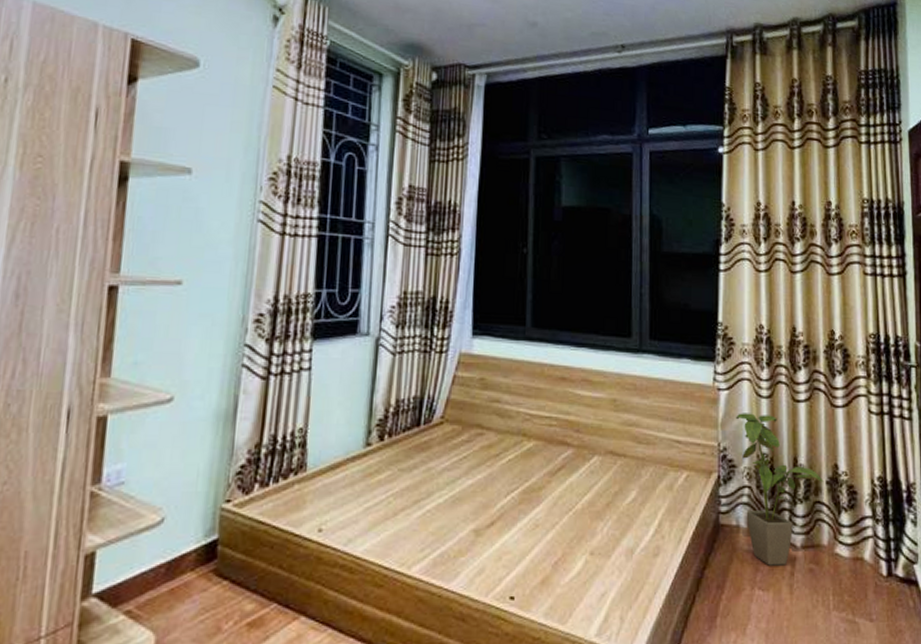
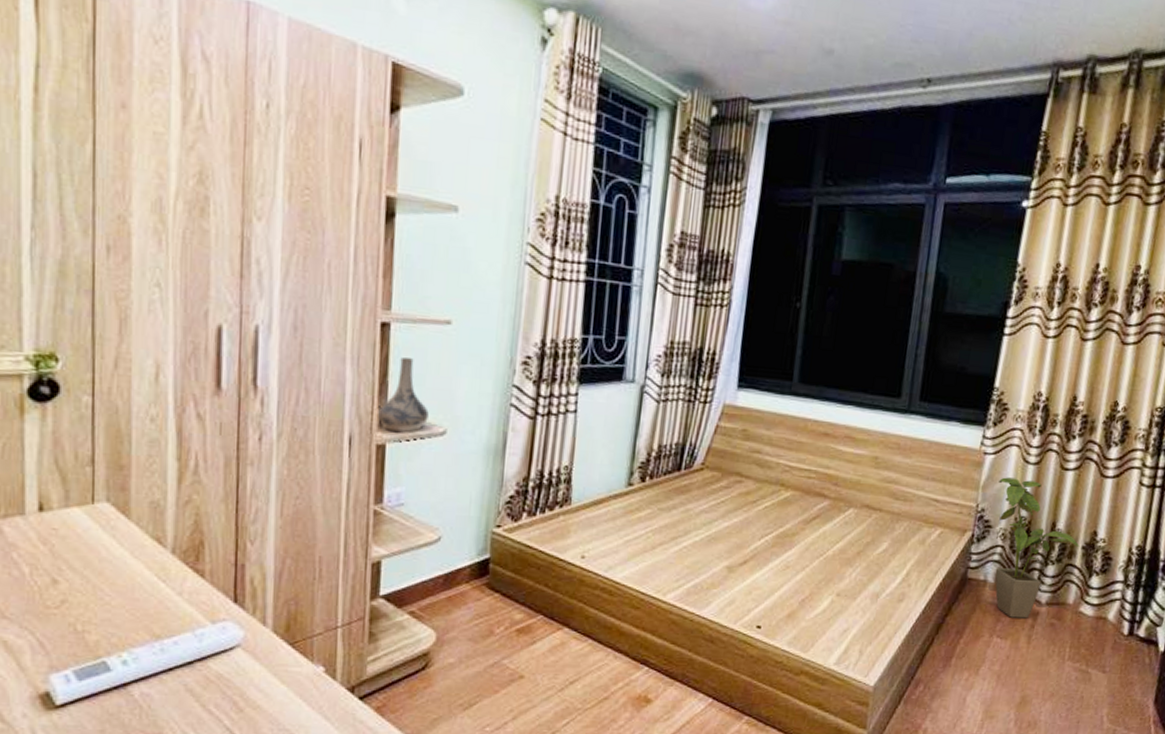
decorative vase: none [100,321,156,403] -> present [378,357,429,433]

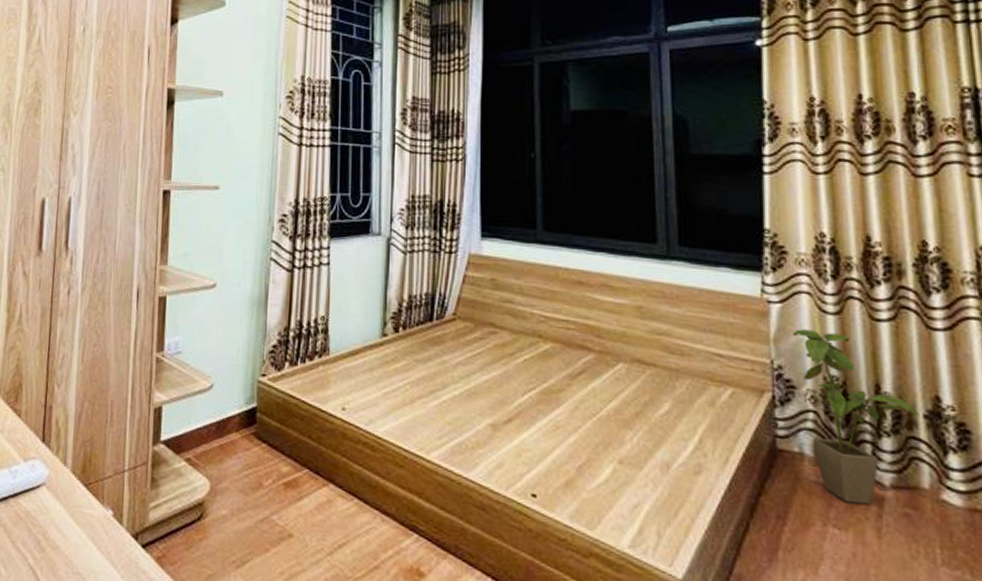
decorative vase: present [378,357,429,433] -> none [160,219,202,286]

